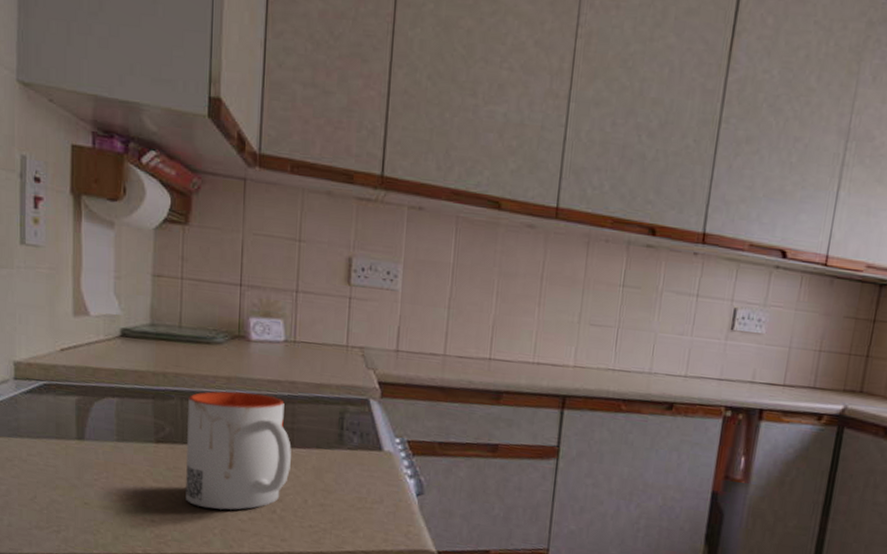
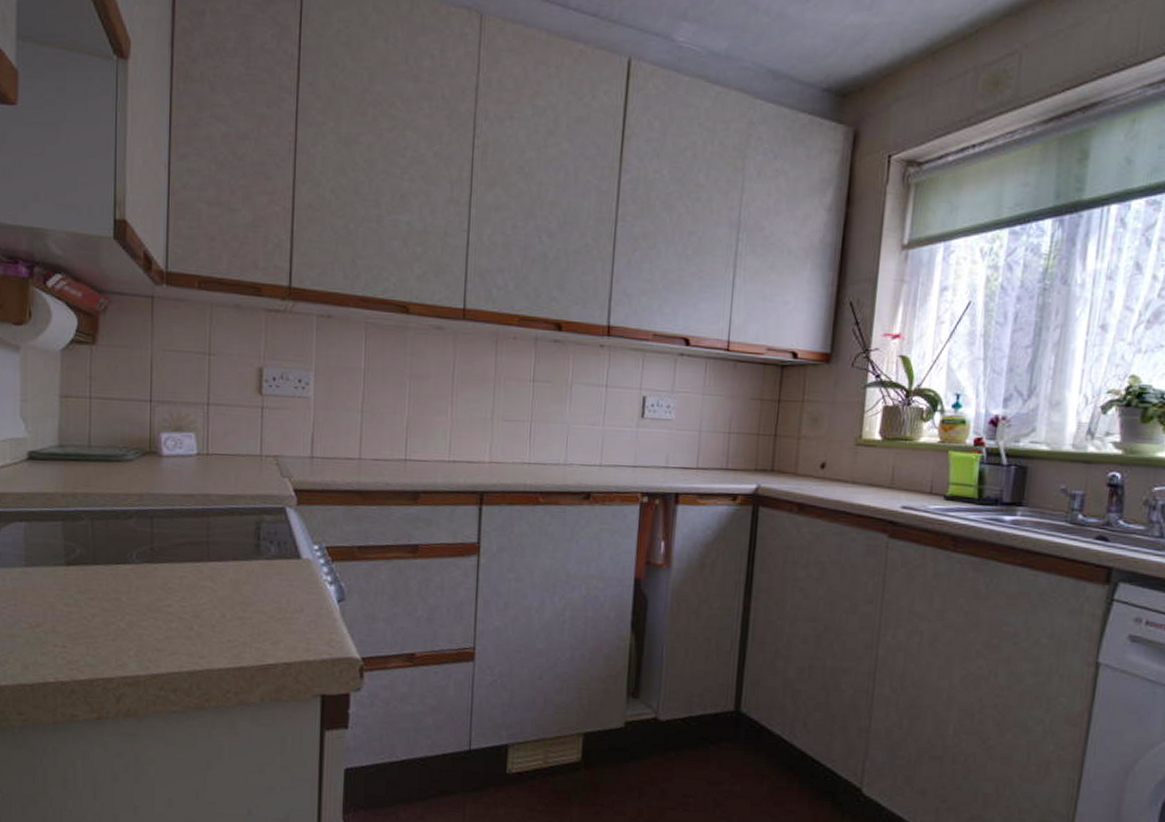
mug: present [185,391,291,510] -> none [98,508,207,630]

